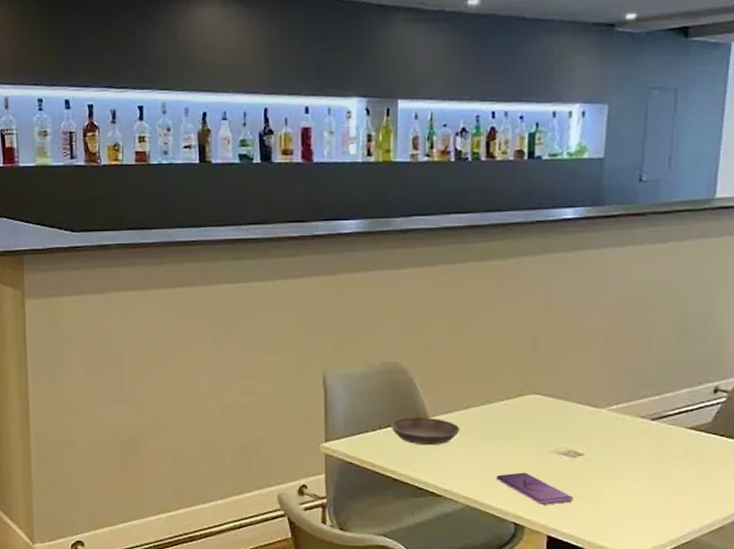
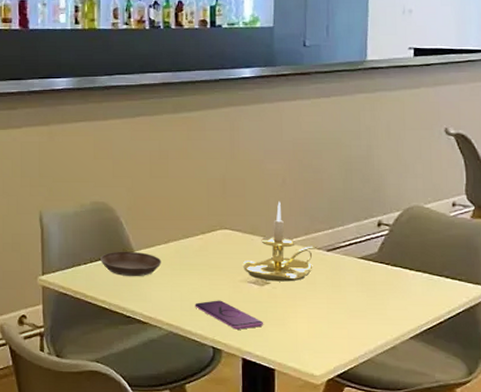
candle holder: none [552,363,641,454] -> present [242,201,318,282]

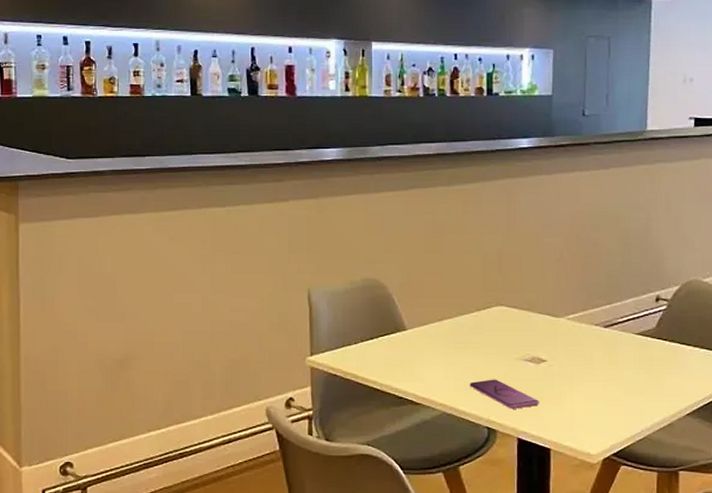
saucer: present [99,251,162,277] -> none [370,329,435,356]
candle holder: present [242,201,318,282] -> none [518,276,595,359]

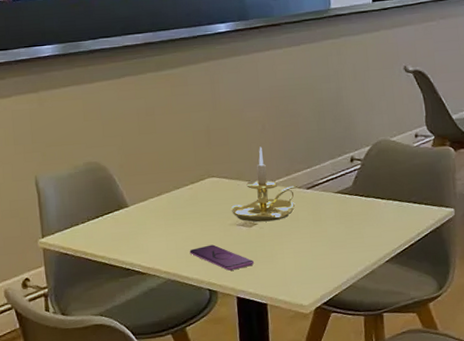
candle holder: none [518,276,595,359] -> present [230,146,298,222]

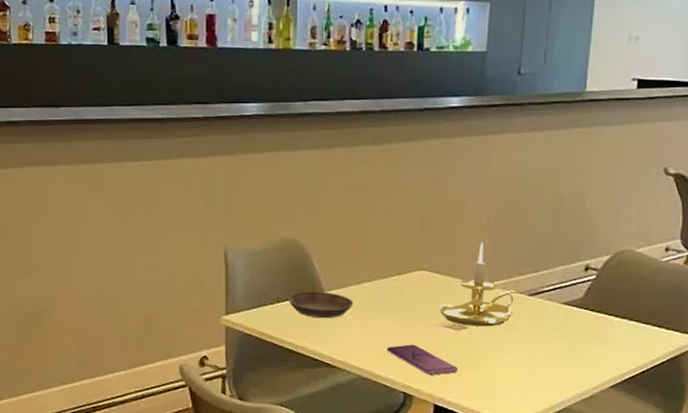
saucer: none [96,206,156,231] -> present [287,291,354,319]

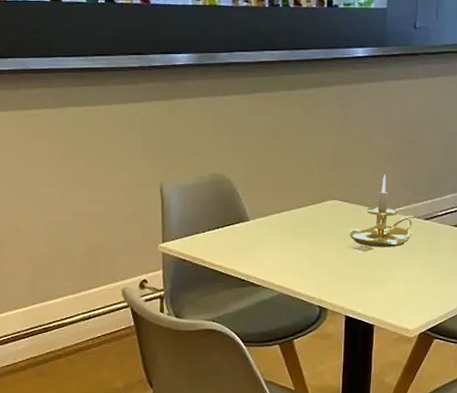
saucer: present [287,291,354,319] -> none [217,220,275,244]
smartphone: present [386,344,459,375] -> none [304,264,366,290]

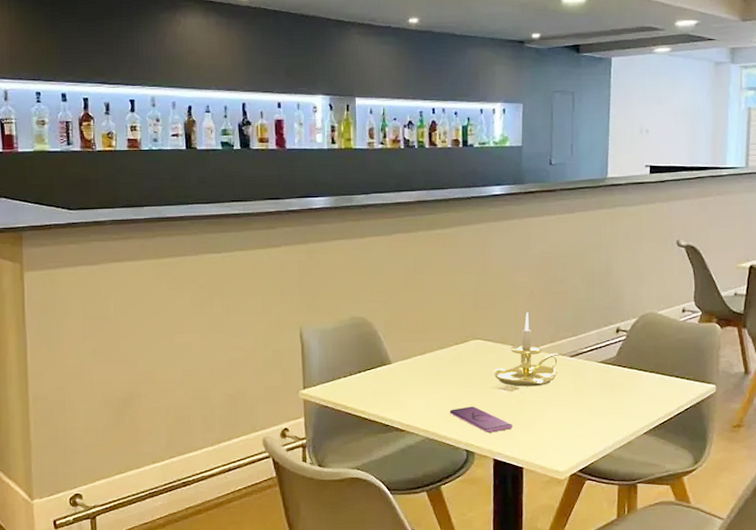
smartphone: none [304,264,366,290] -> present [449,406,513,433]

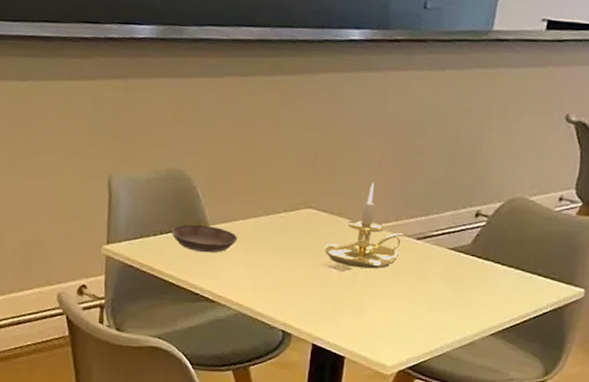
saucer: none [358,363,418,388] -> present [170,224,238,253]
smartphone: present [449,406,513,433] -> none [268,282,340,315]

